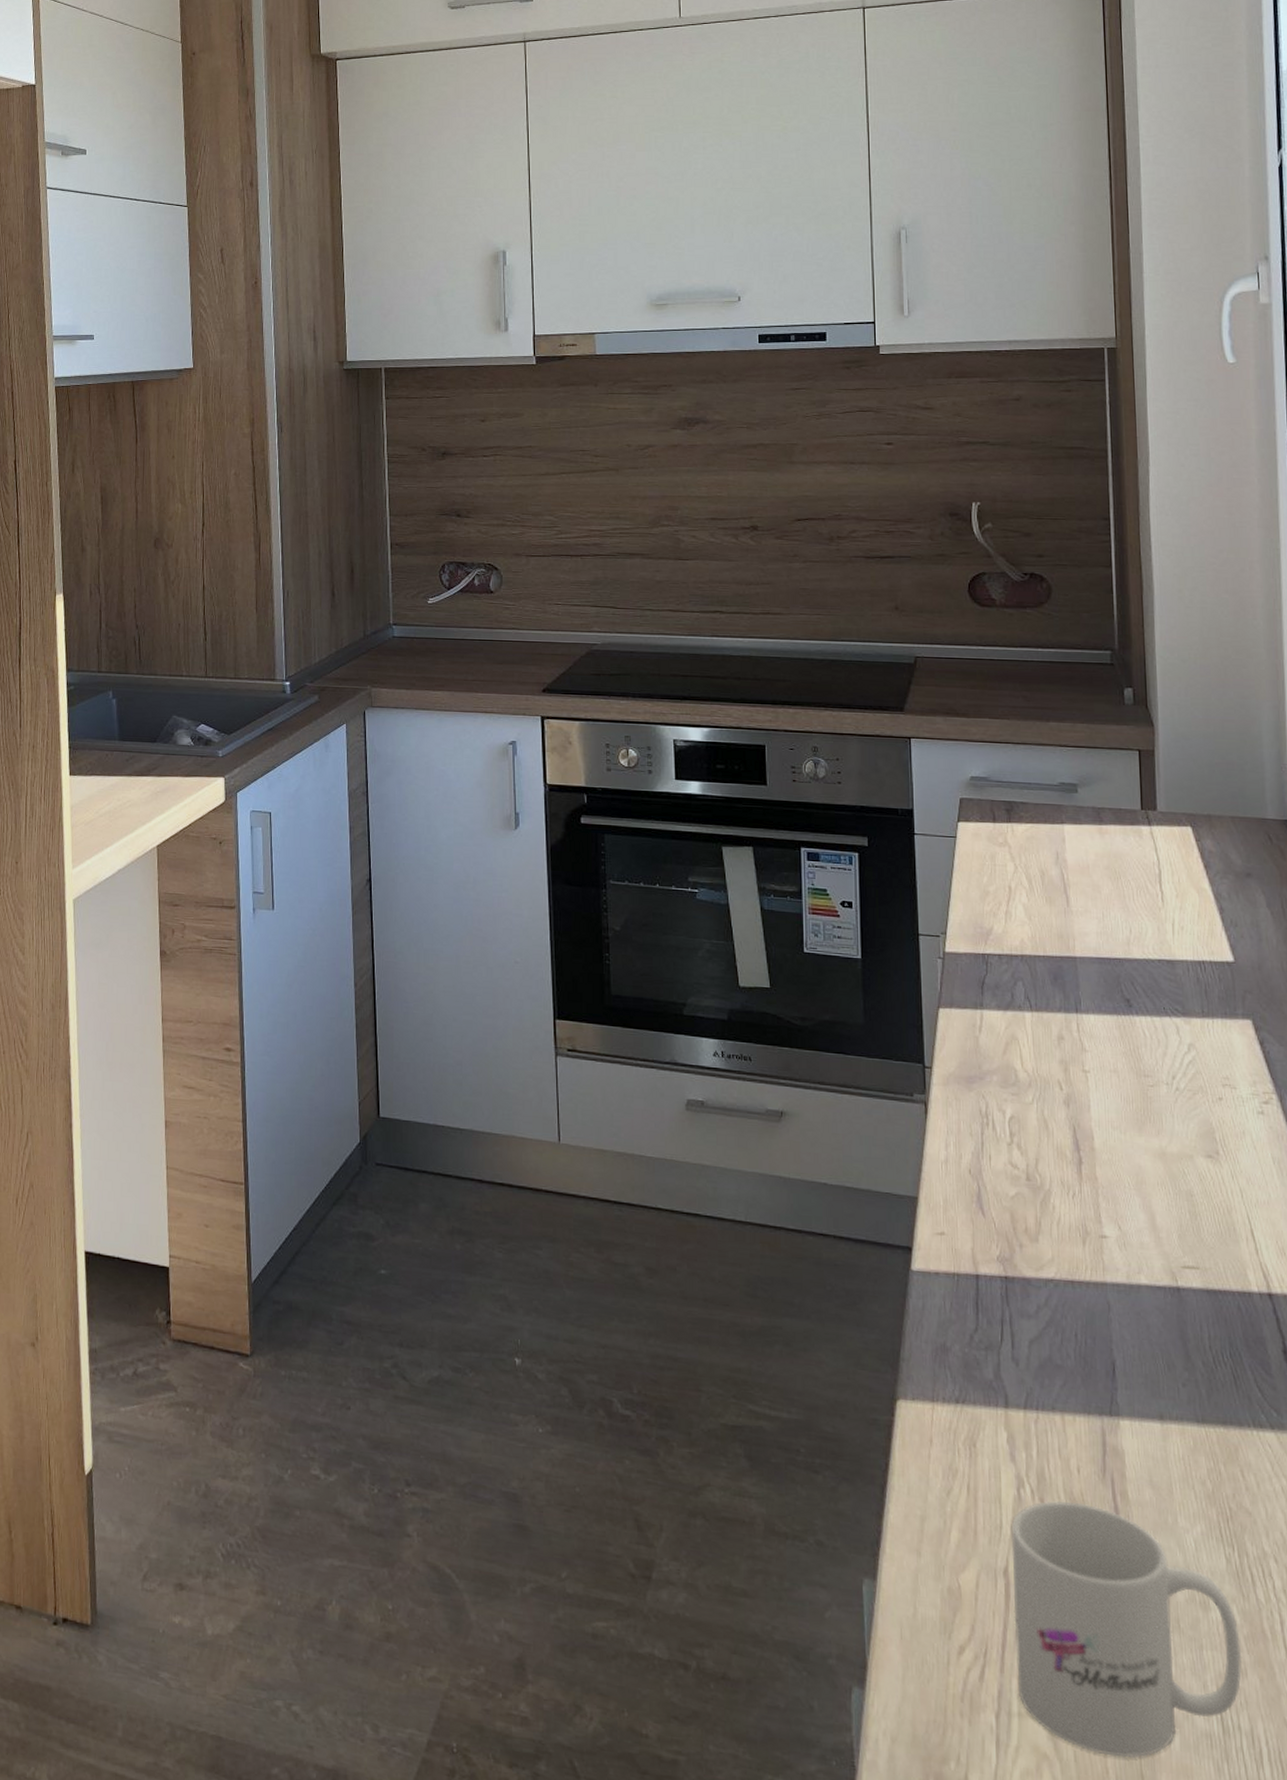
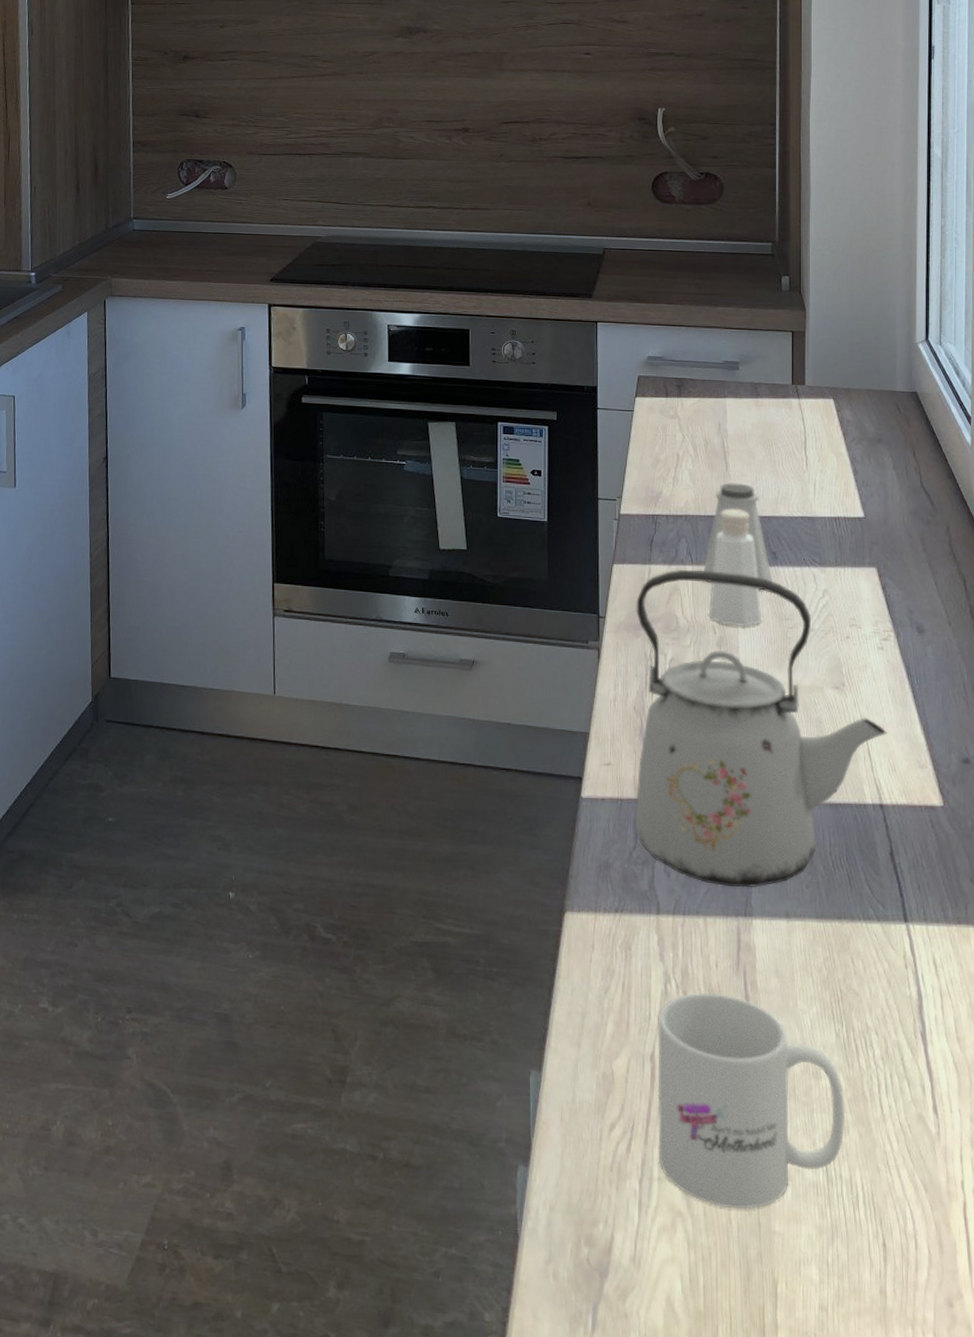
kettle: none [967,1016,1273,1383] -> present [635,569,887,888]
saltshaker: none [1045,919,1127,1033] -> present [704,483,773,582]
pepper shaker: none [1052,949,1117,1084] -> present [708,509,762,627]

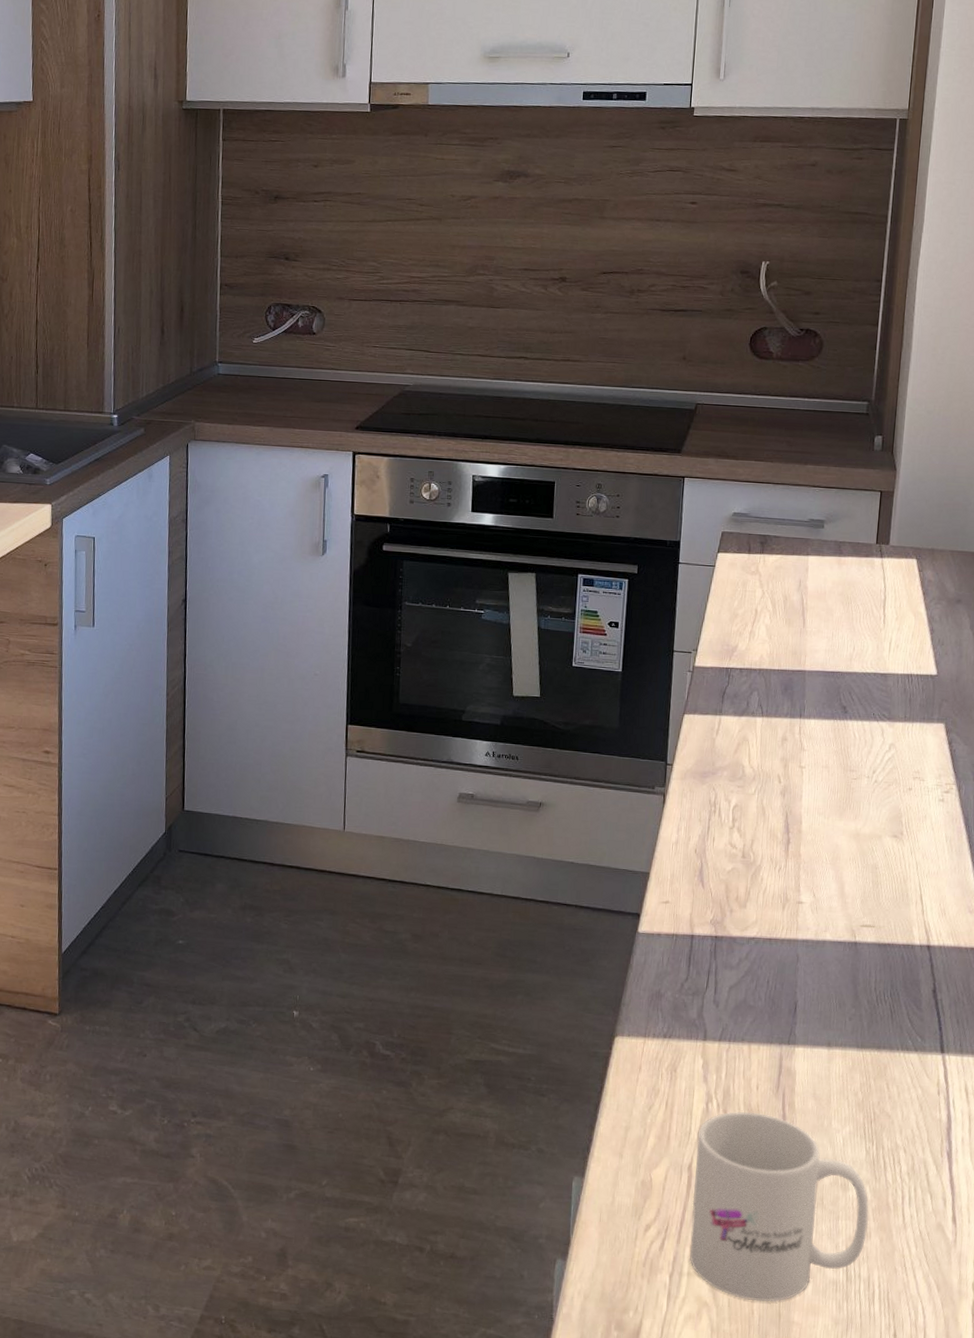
kettle: present [635,569,887,888] -> none [688,720,941,1019]
saltshaker: present [704,483,773,582] -> none [773,638,841,735]
pepper shaker: present [708,509,762,627] -> none [774,664,828,777]

